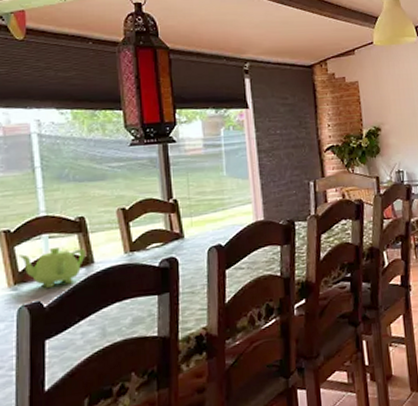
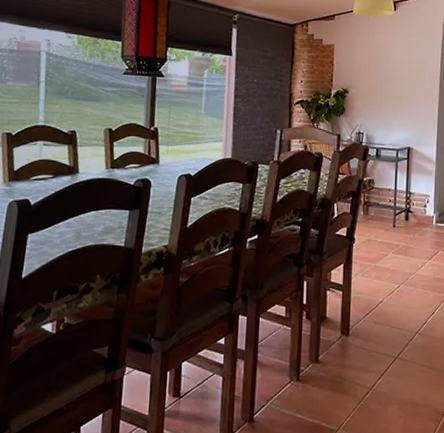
teapot: present [19,246,87,288] -> none [16,154,74,189]

